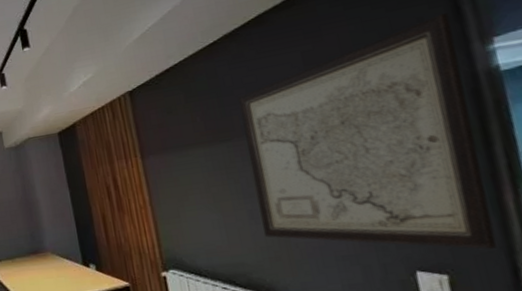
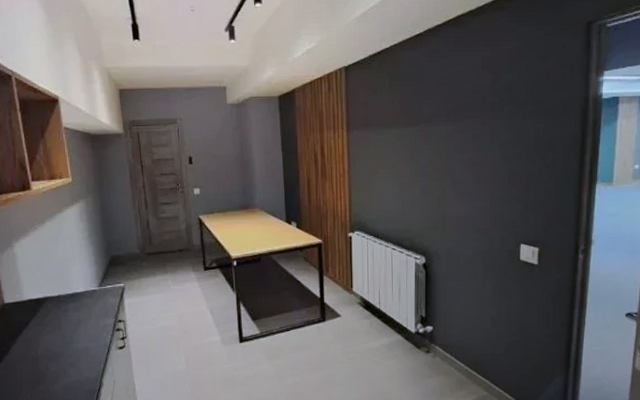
wall art: present [238,13,497,250] -> none [429,45,582,231]

